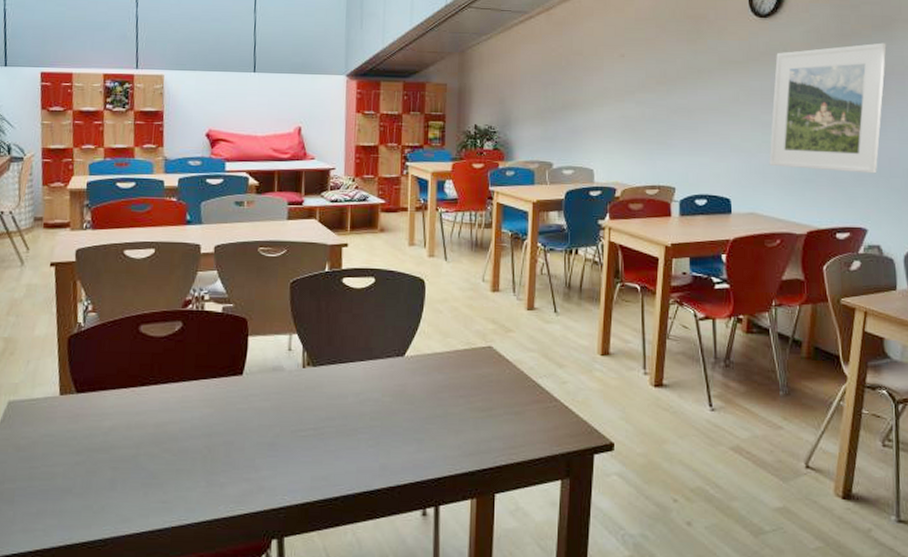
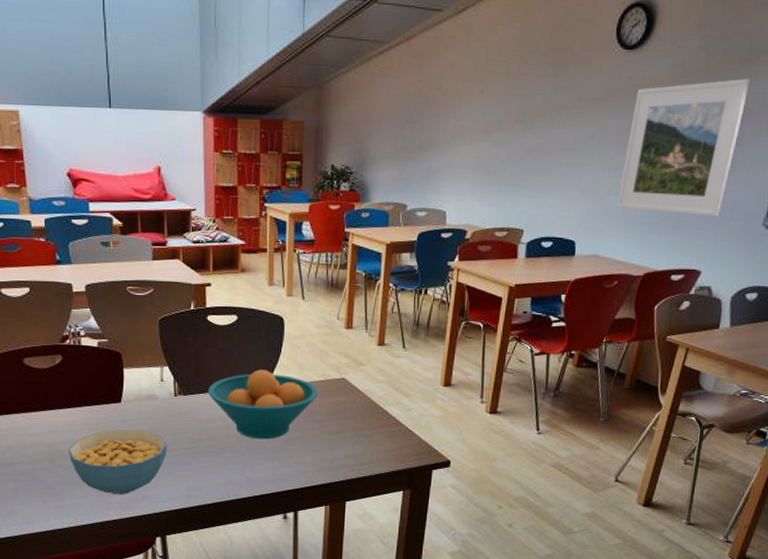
cereal bowl: none [178,406,291,486] -> present [68,429,167,495]
fruit bowl: none [339,337,463,418] -> present [207,369,319,440]

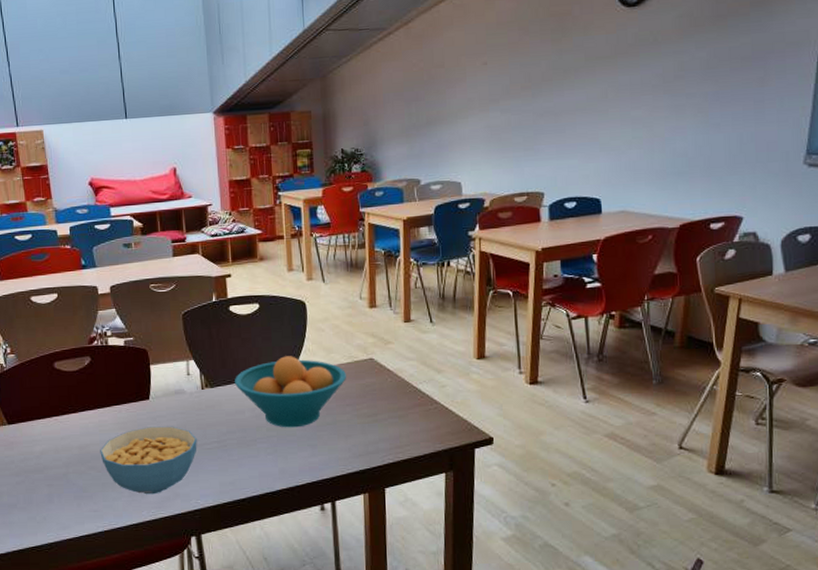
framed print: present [616,78,751,217] -> none [639,19,766,162]

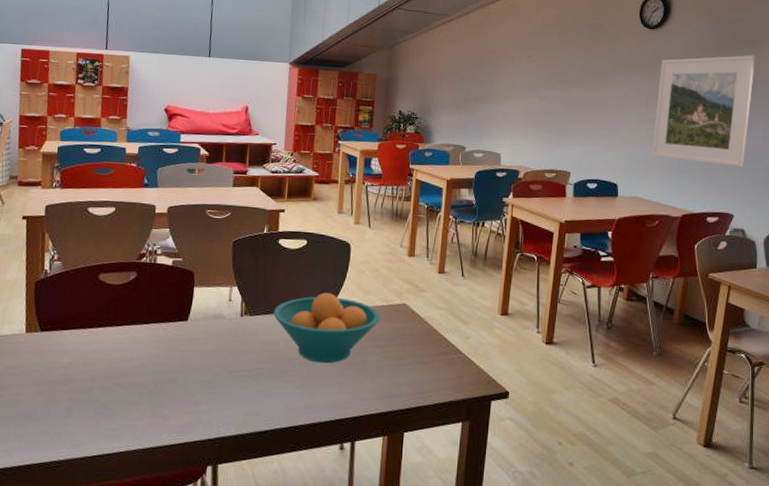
cereal bowl: present [100,426,197,495] -> none [129,348,229,418]
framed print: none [639,19,766,162] -> present [651,55,756,167]

